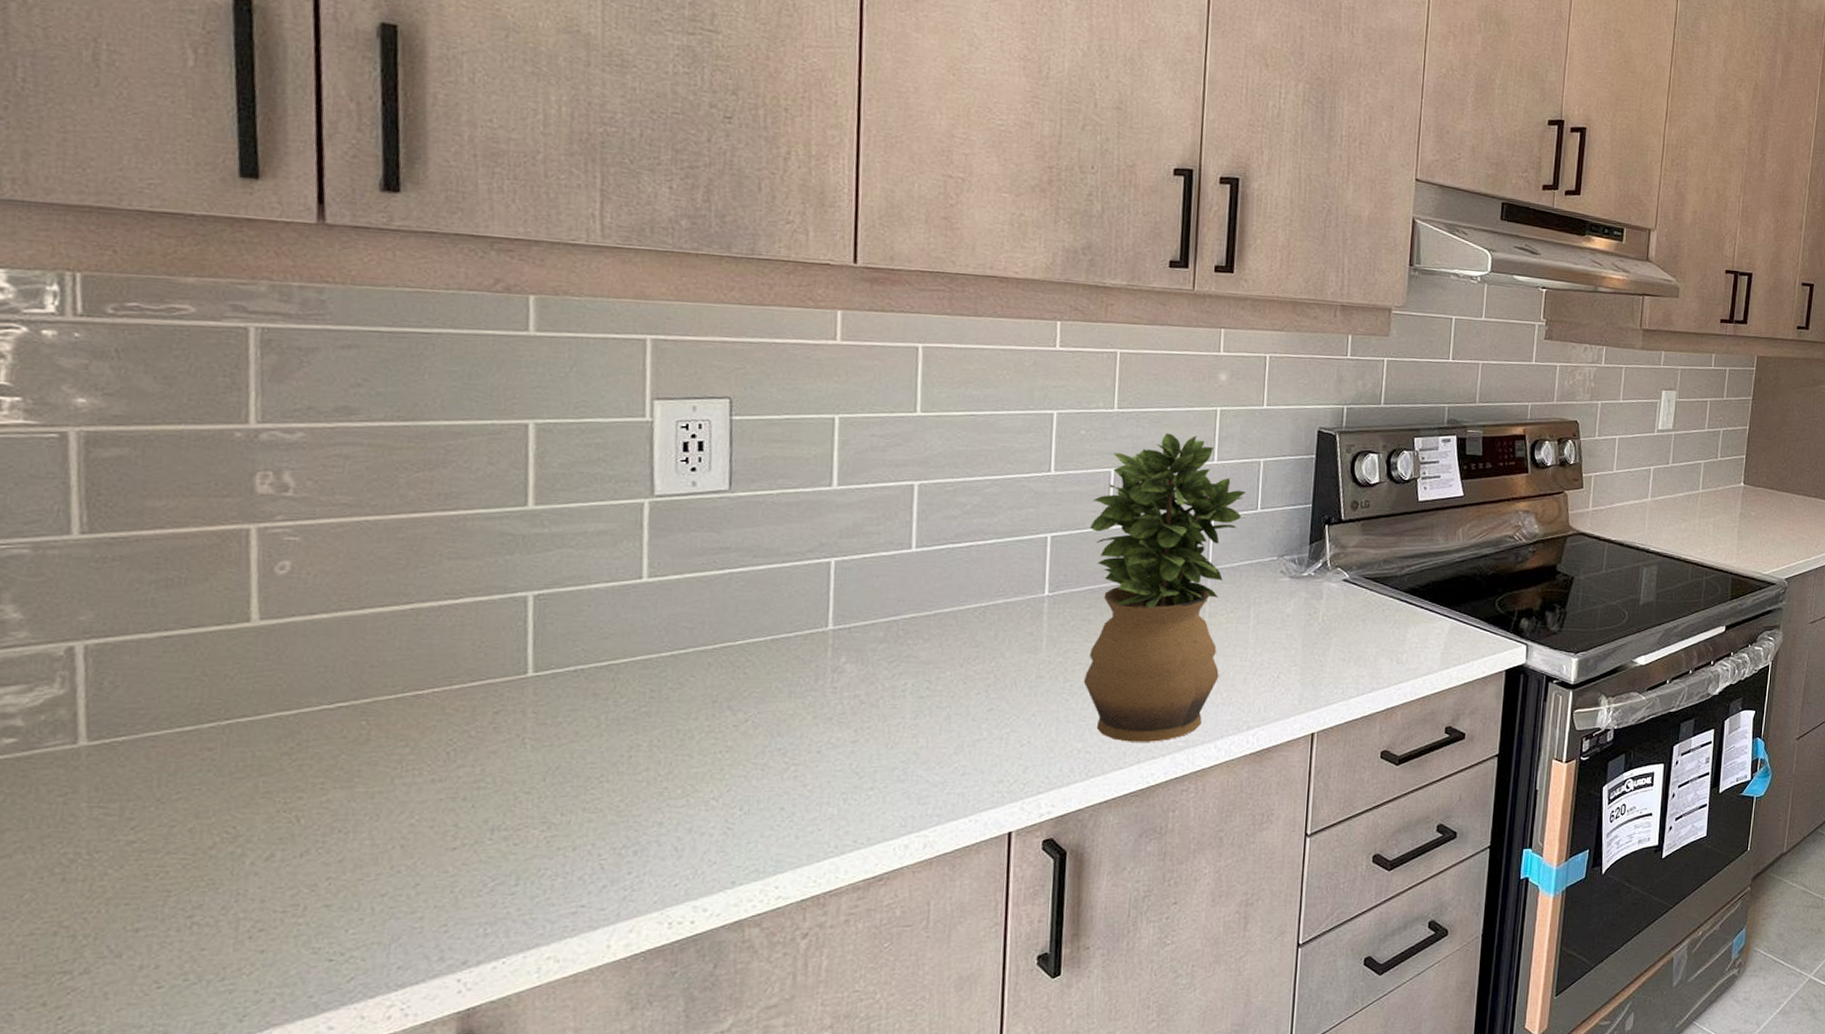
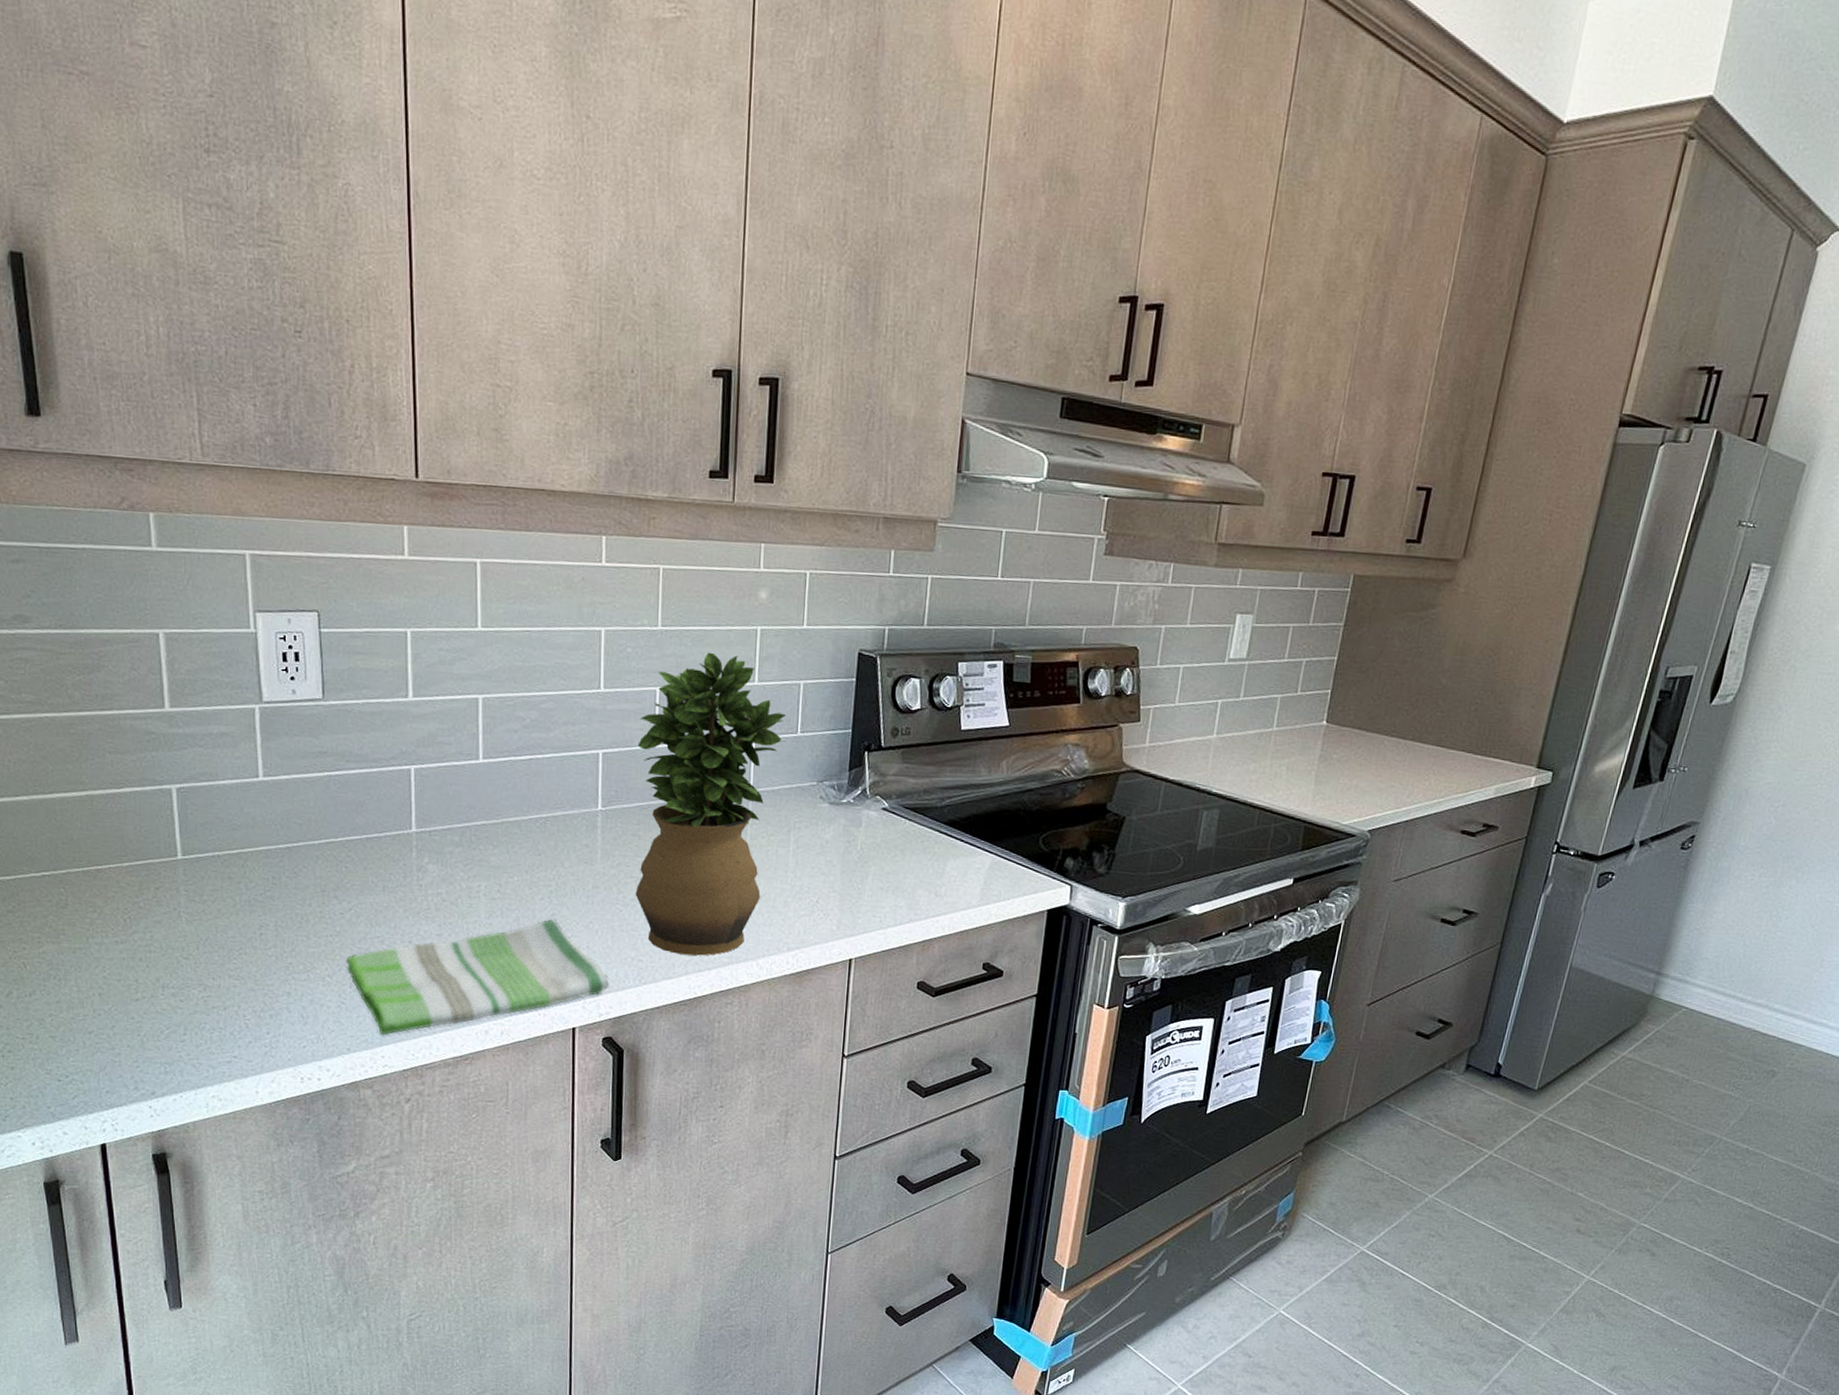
dish towel: none [736,714,1053,862] -> present [346,919,610,1036]

